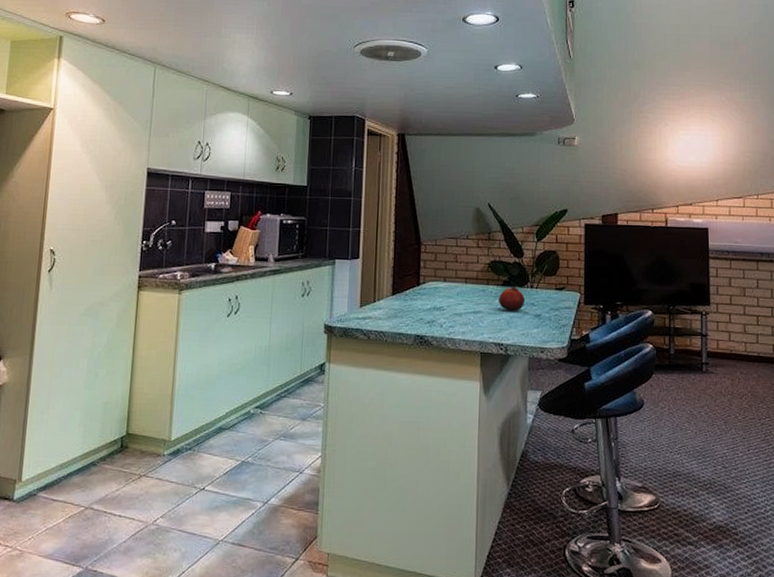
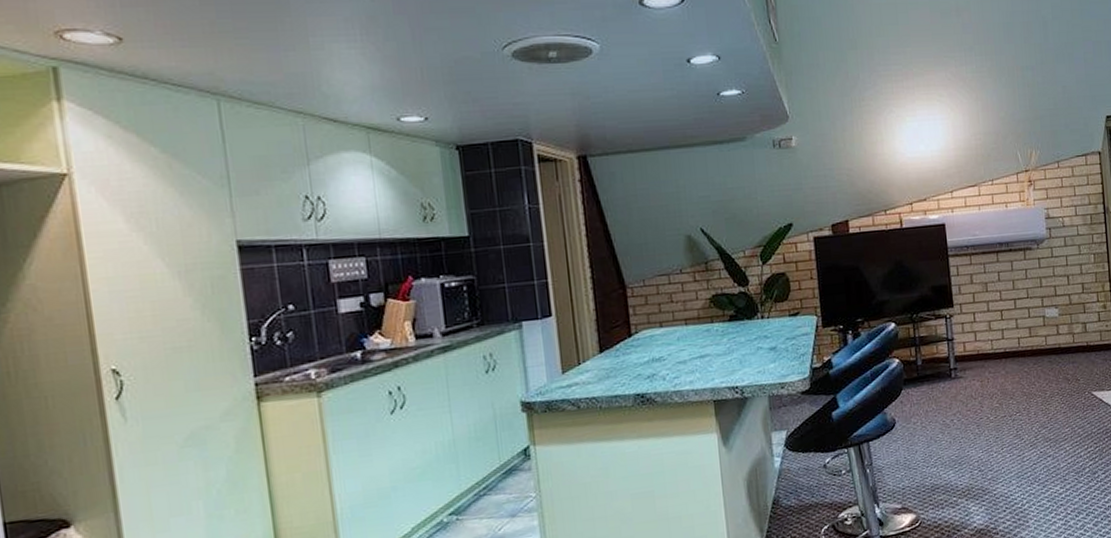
fruit: present [499,286,526,312] -> none [727,320,757,350]

